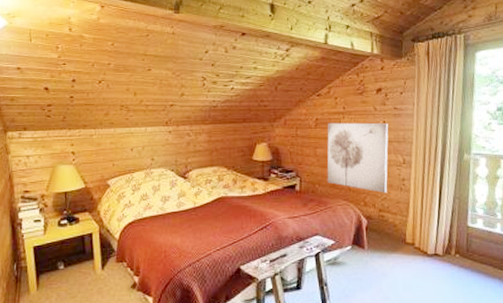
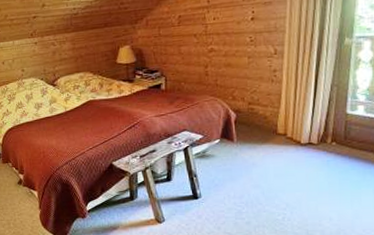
wall art: present [327,122,389,193] -> none [191,13,258,86]

